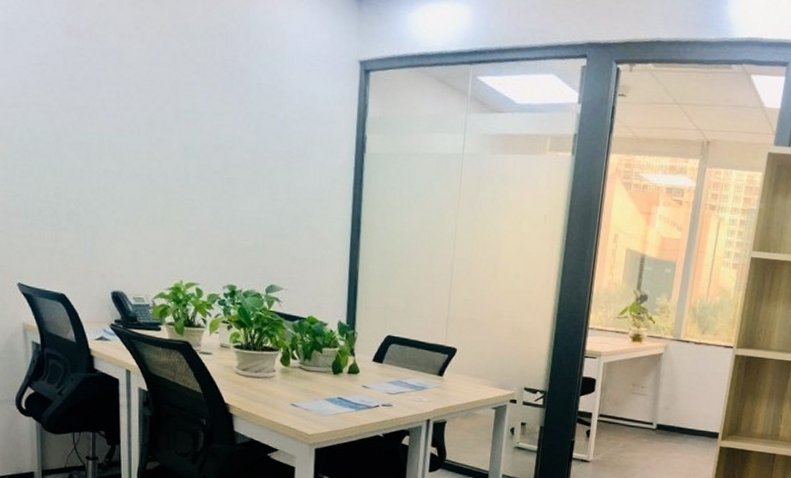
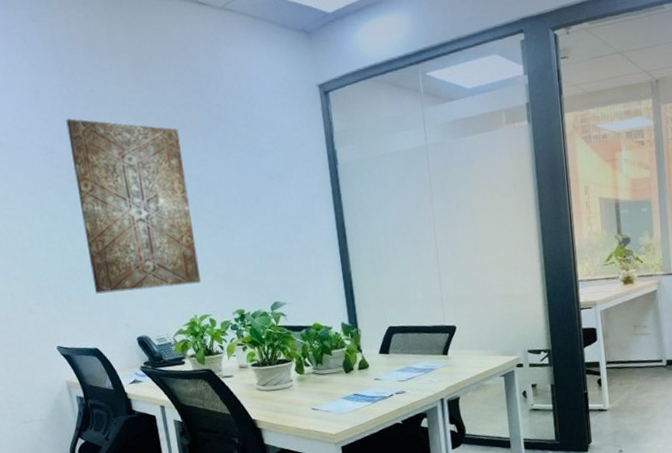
wall art: none [67,30,196,247] -> present [66,118,201,294]

